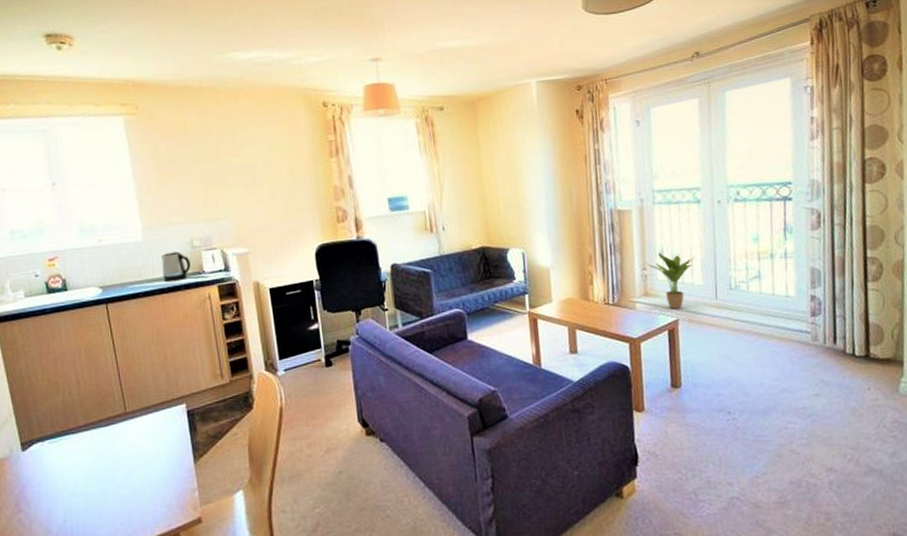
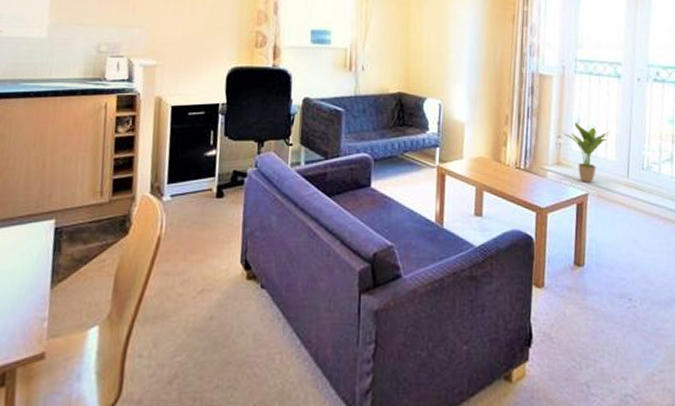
kettle: present [160,251,191,283] -> none [59,53,93,86]

